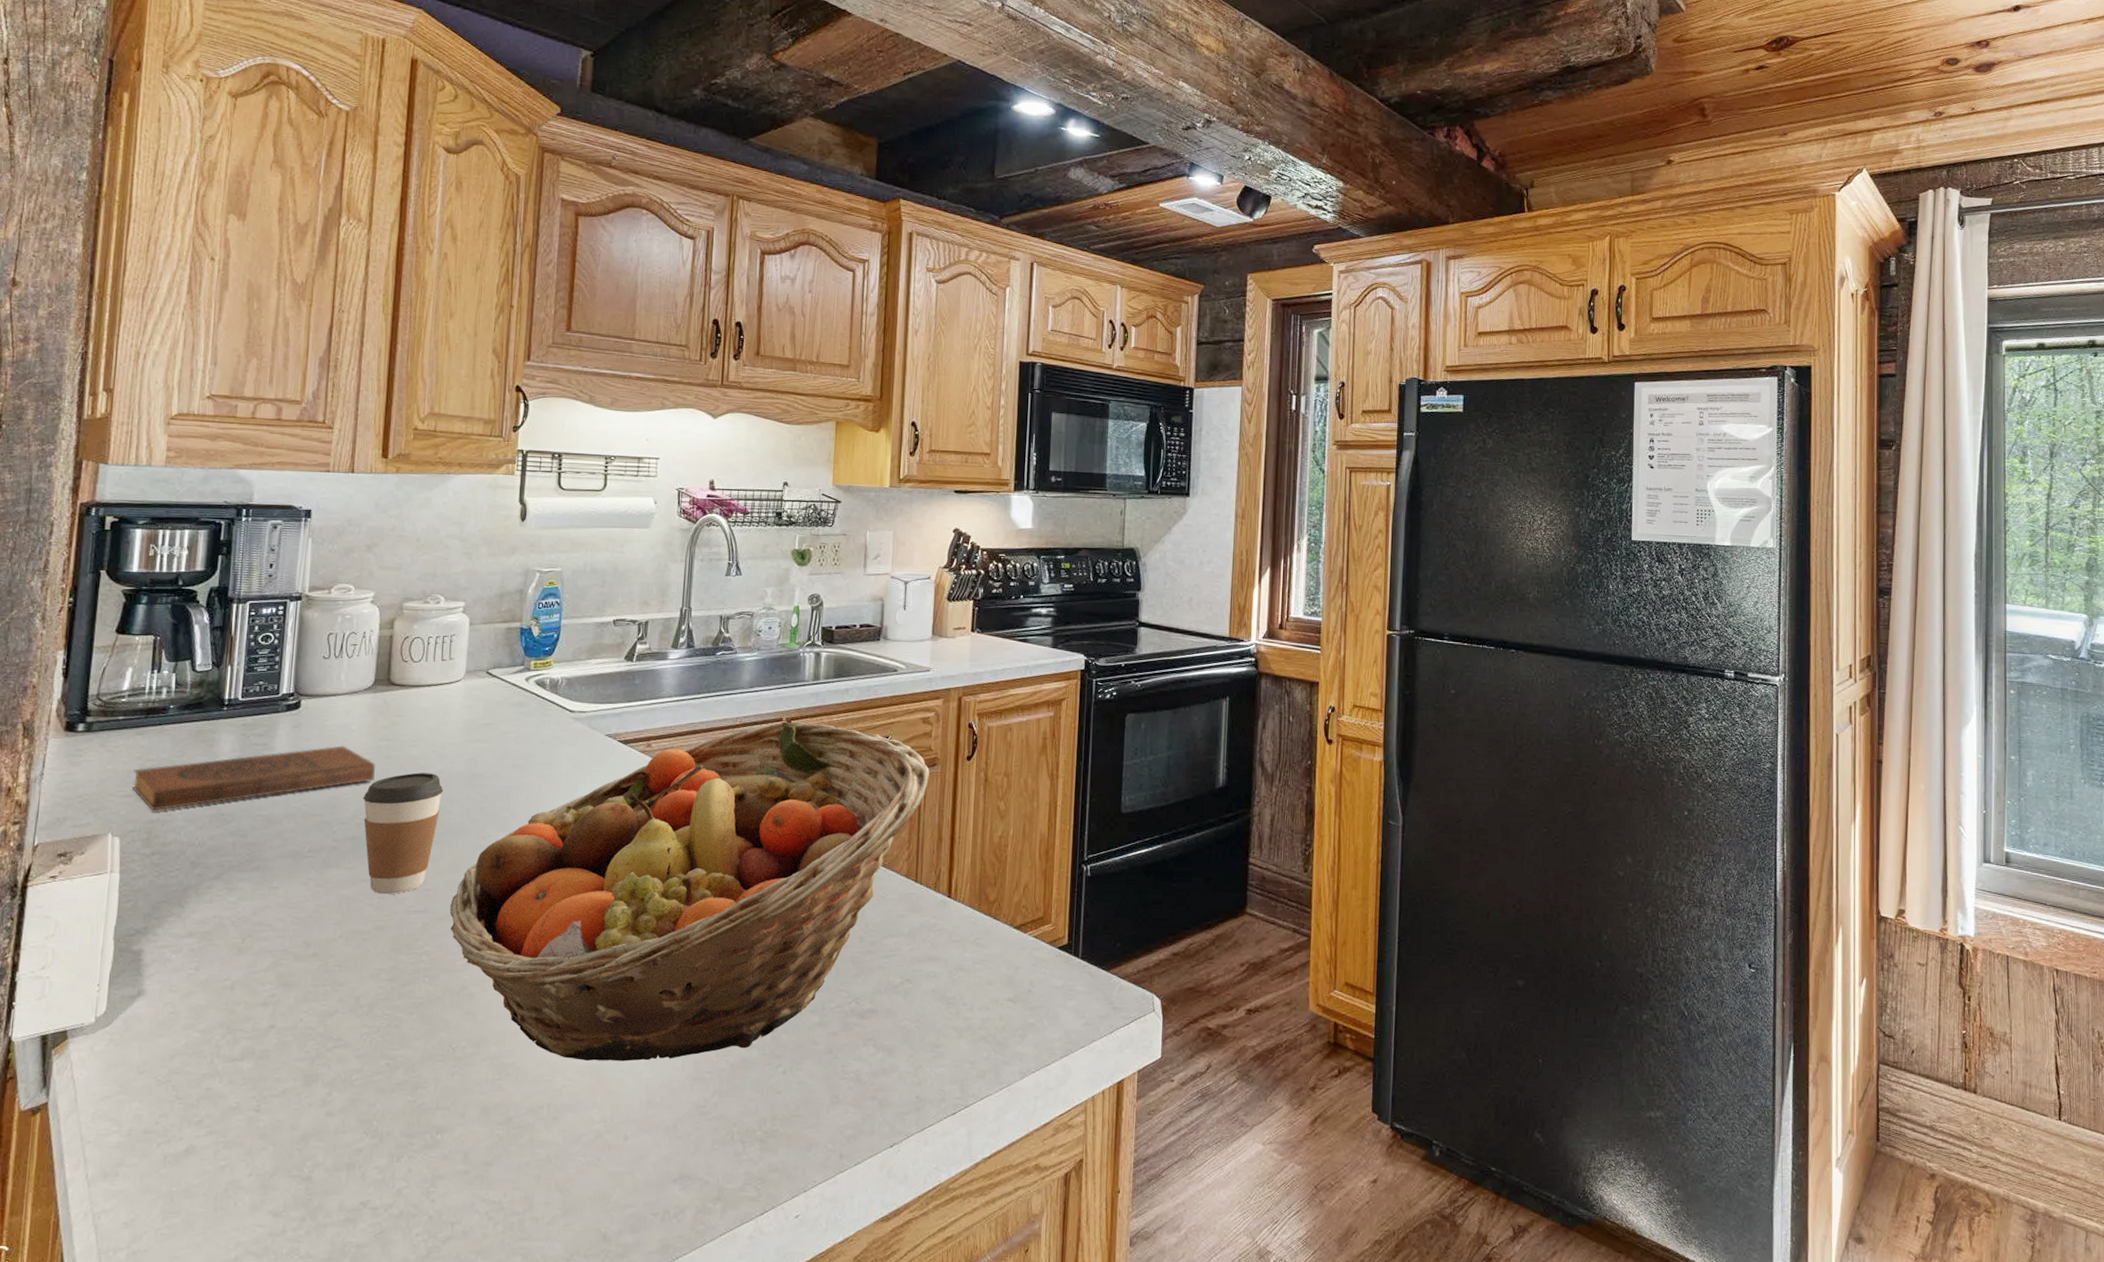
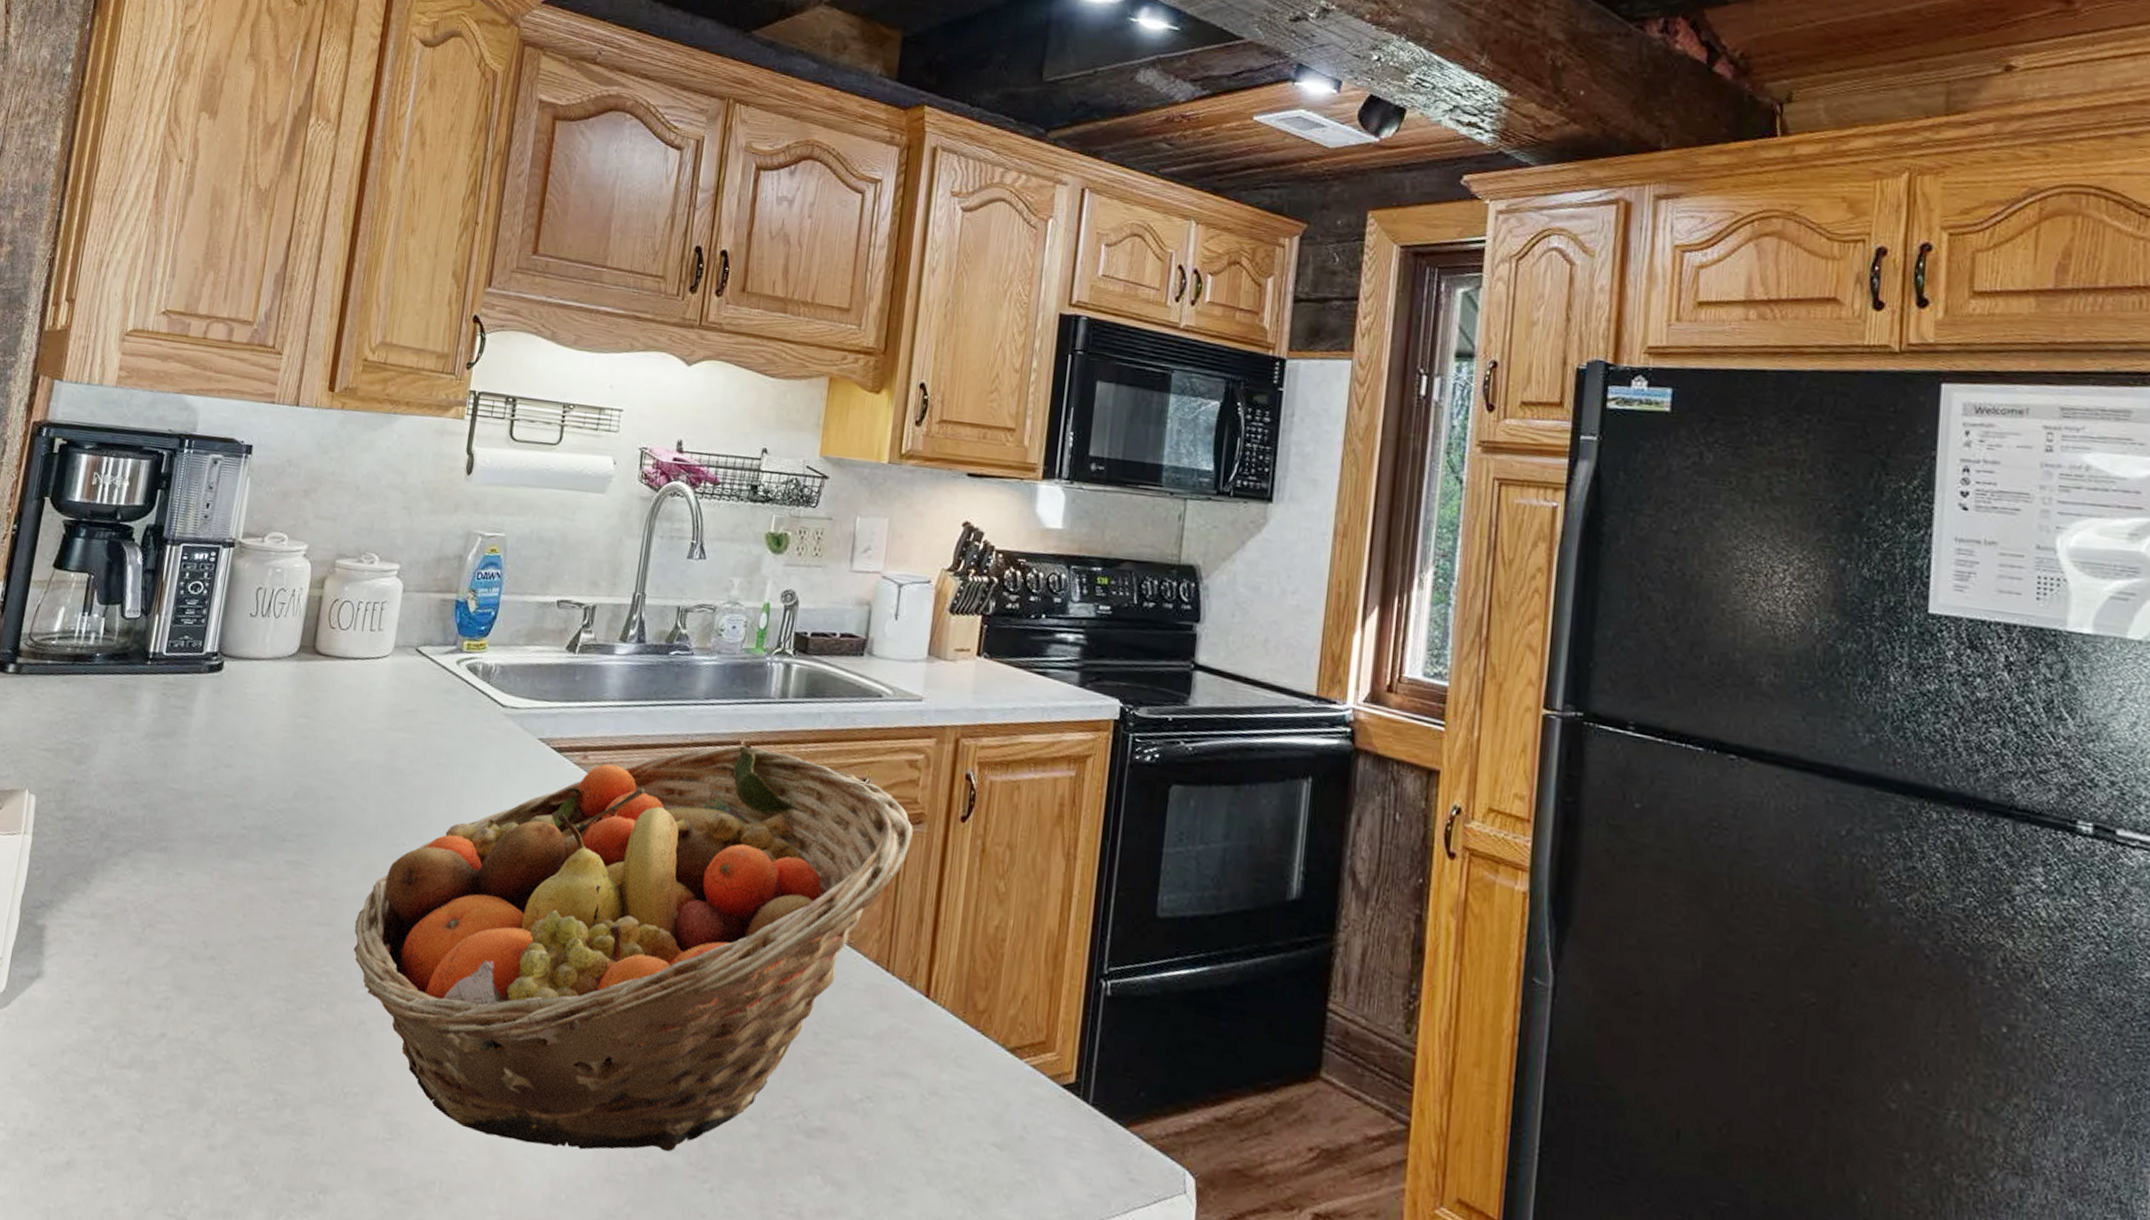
book: present [132,745,375,811] -> none [52,717,292,771]
coffee cup: present [363,772,444,895] -> none [274,759,360,900]

